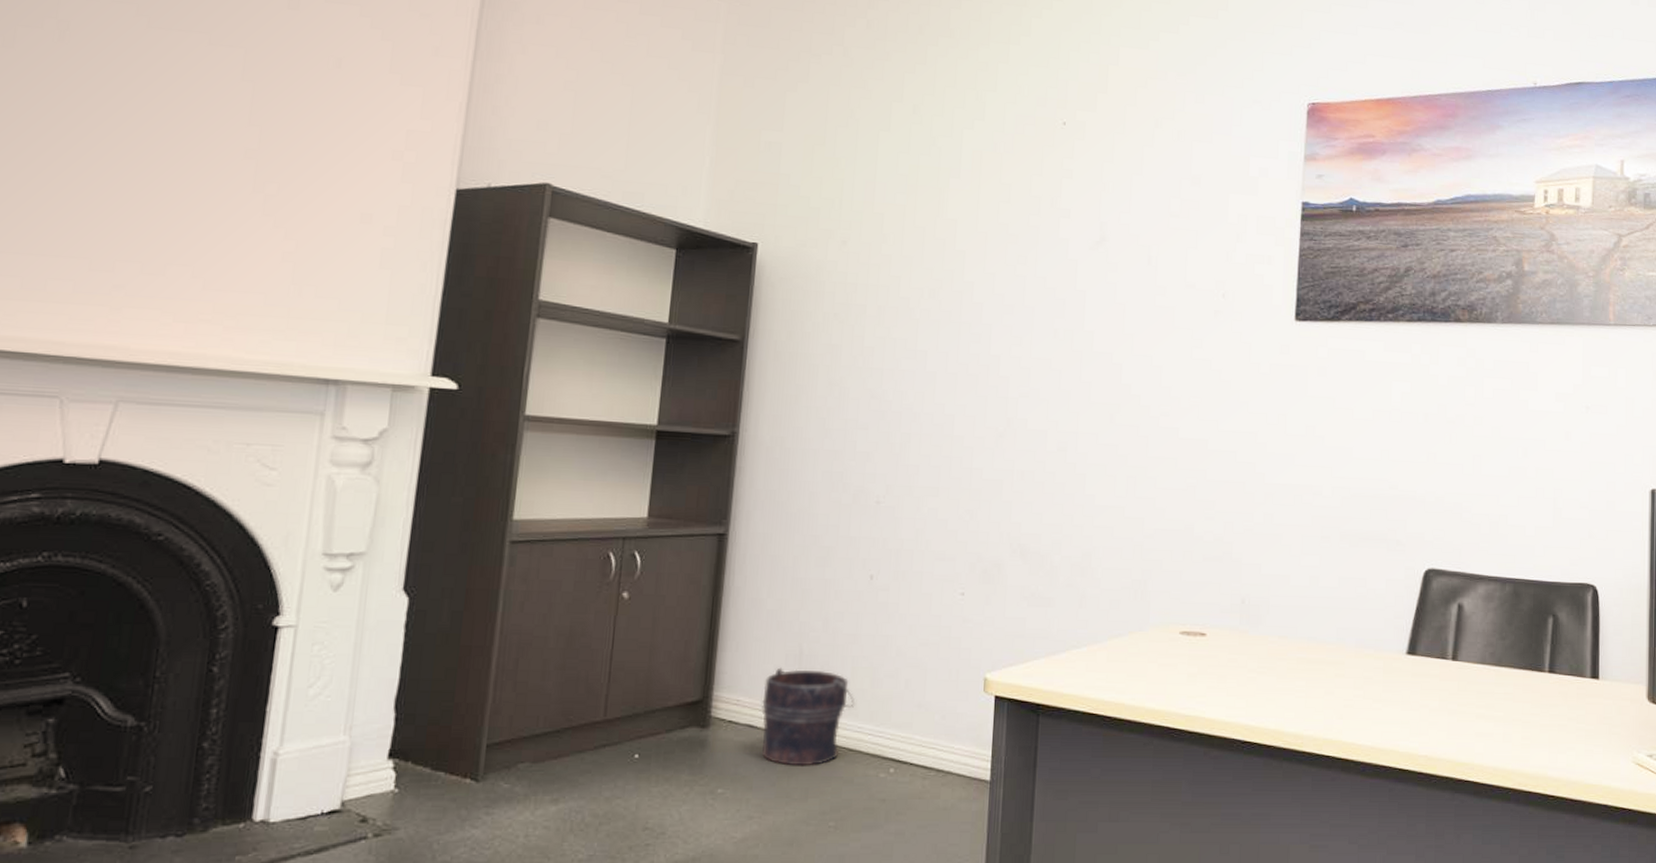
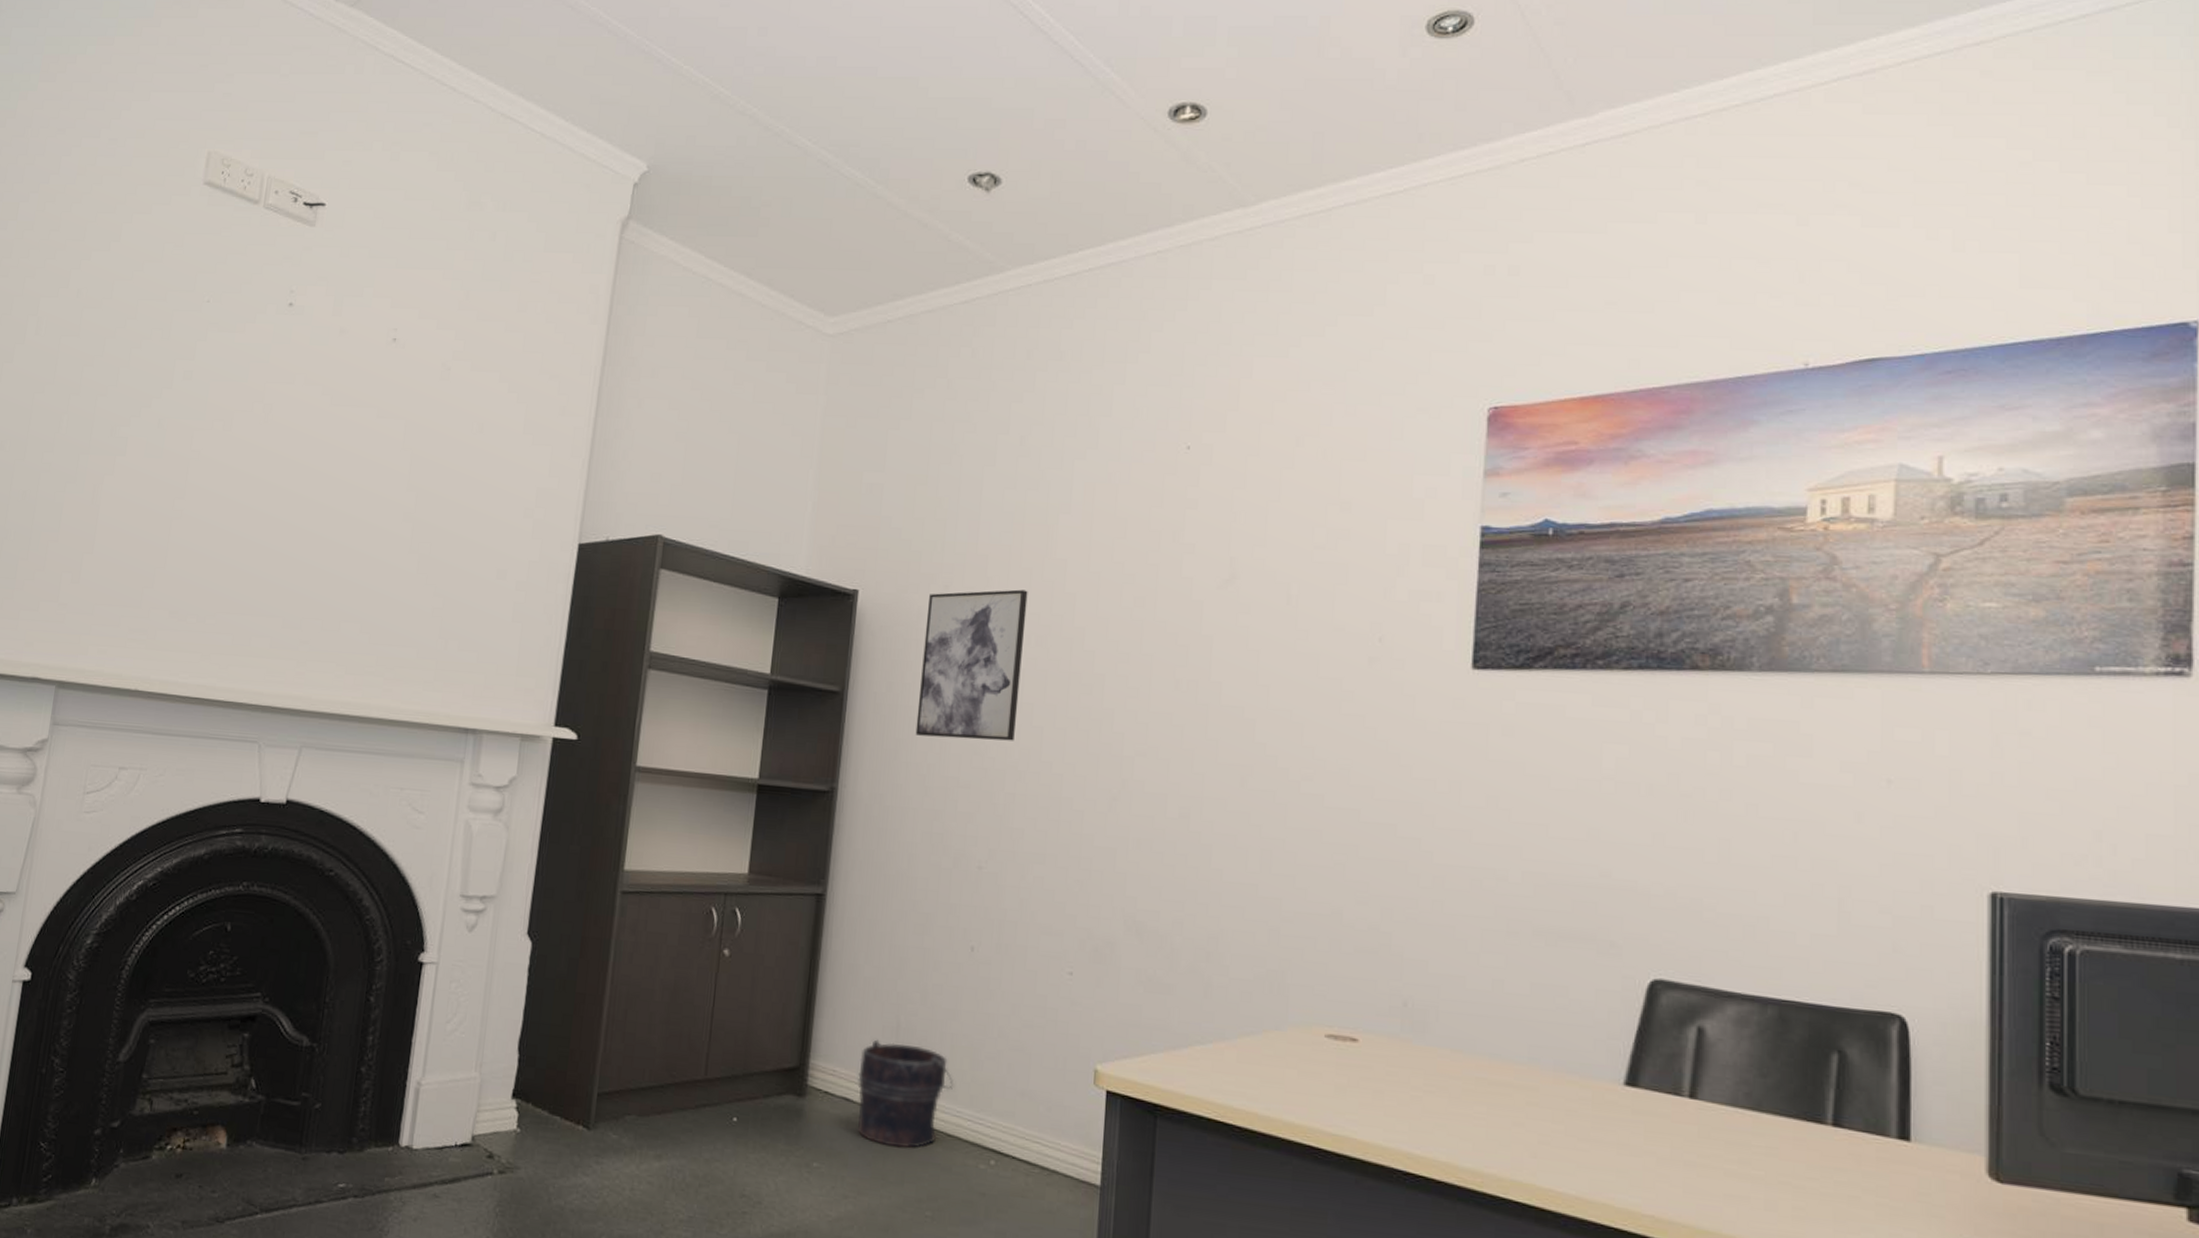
wall art: none [815,246,921,385] -> present [915,589,1028,741]

